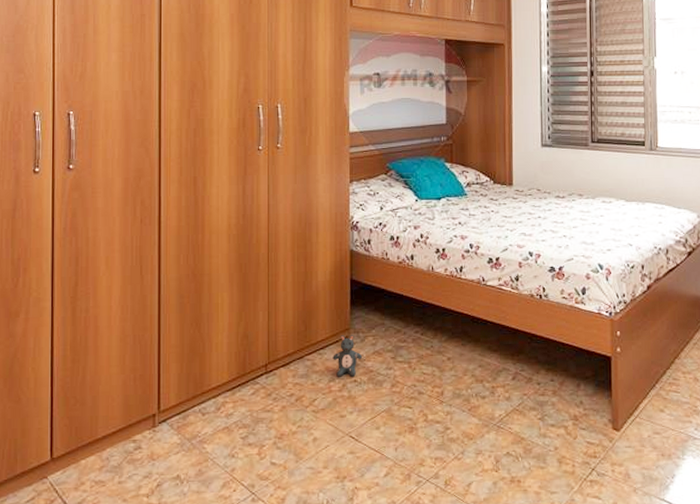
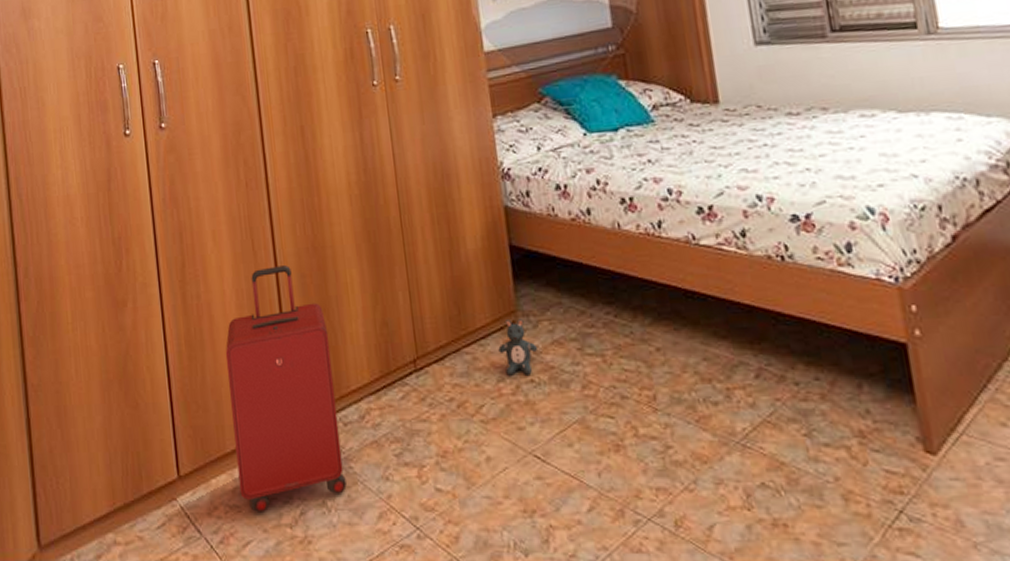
suitcase: none [106,288,199,486] -> present [225,265,347,512]

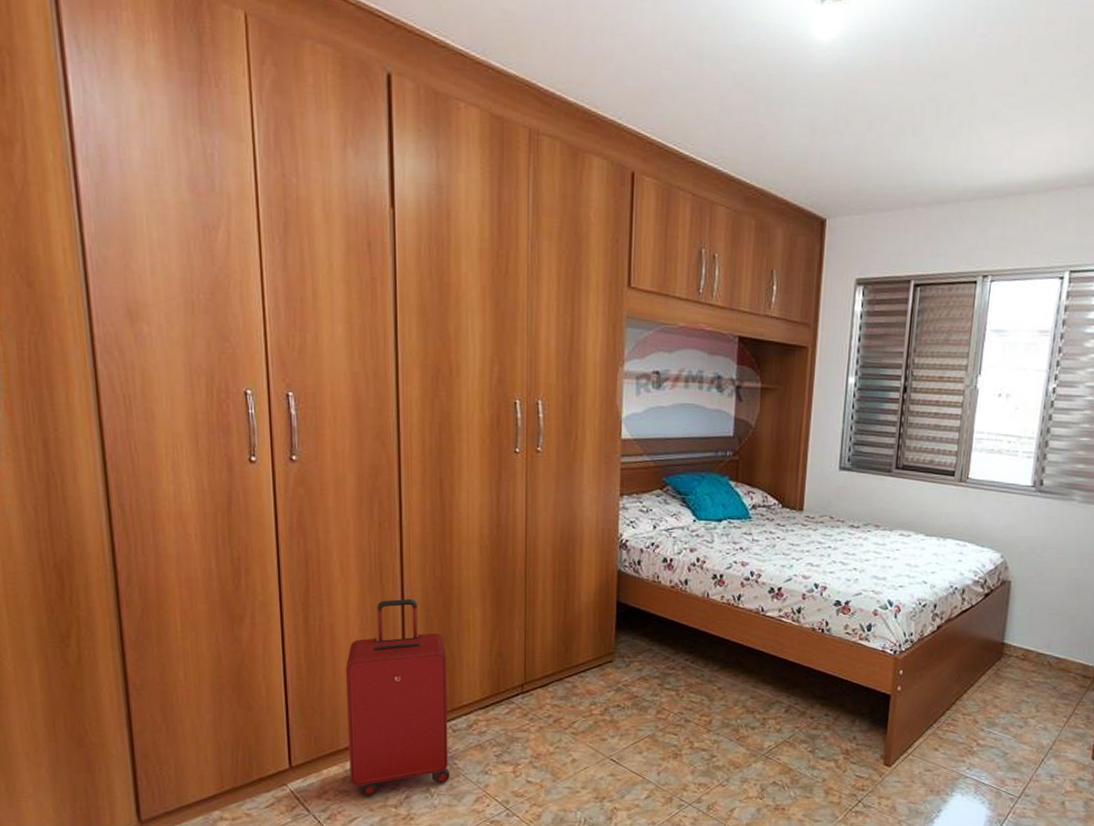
stuffed animal: present [498,319,539,376] -> none [595,659,628,701]

